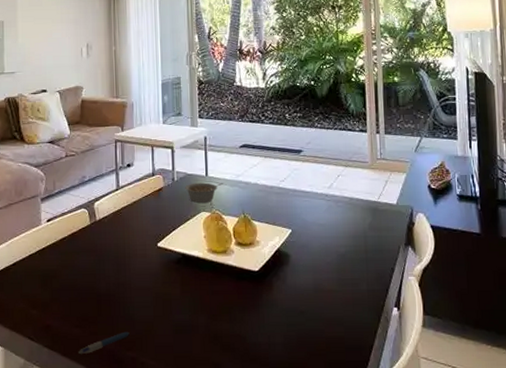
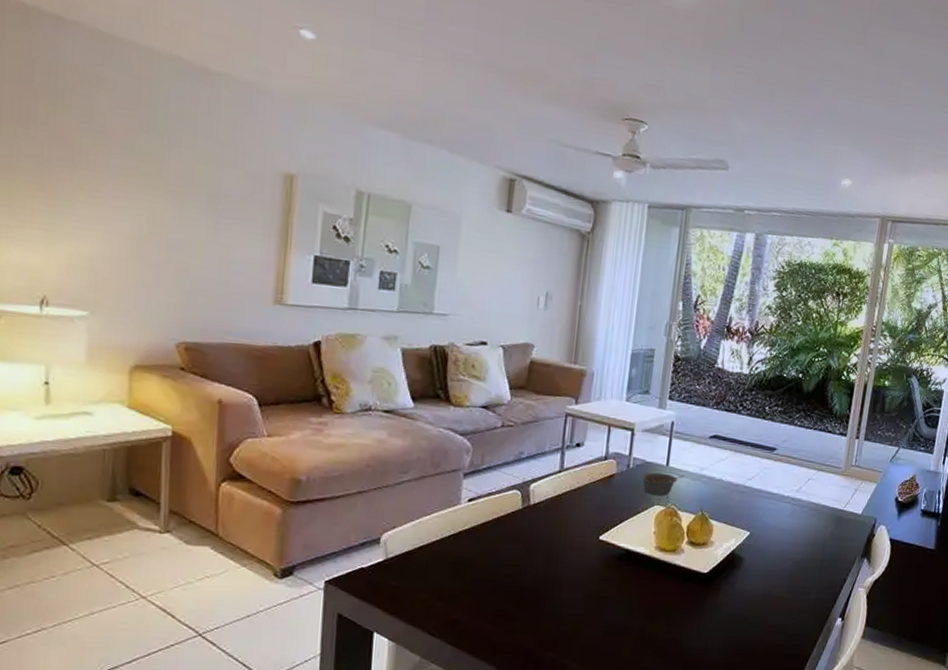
pen: present [79,331,129,355] -> none [489,630,553,654]

